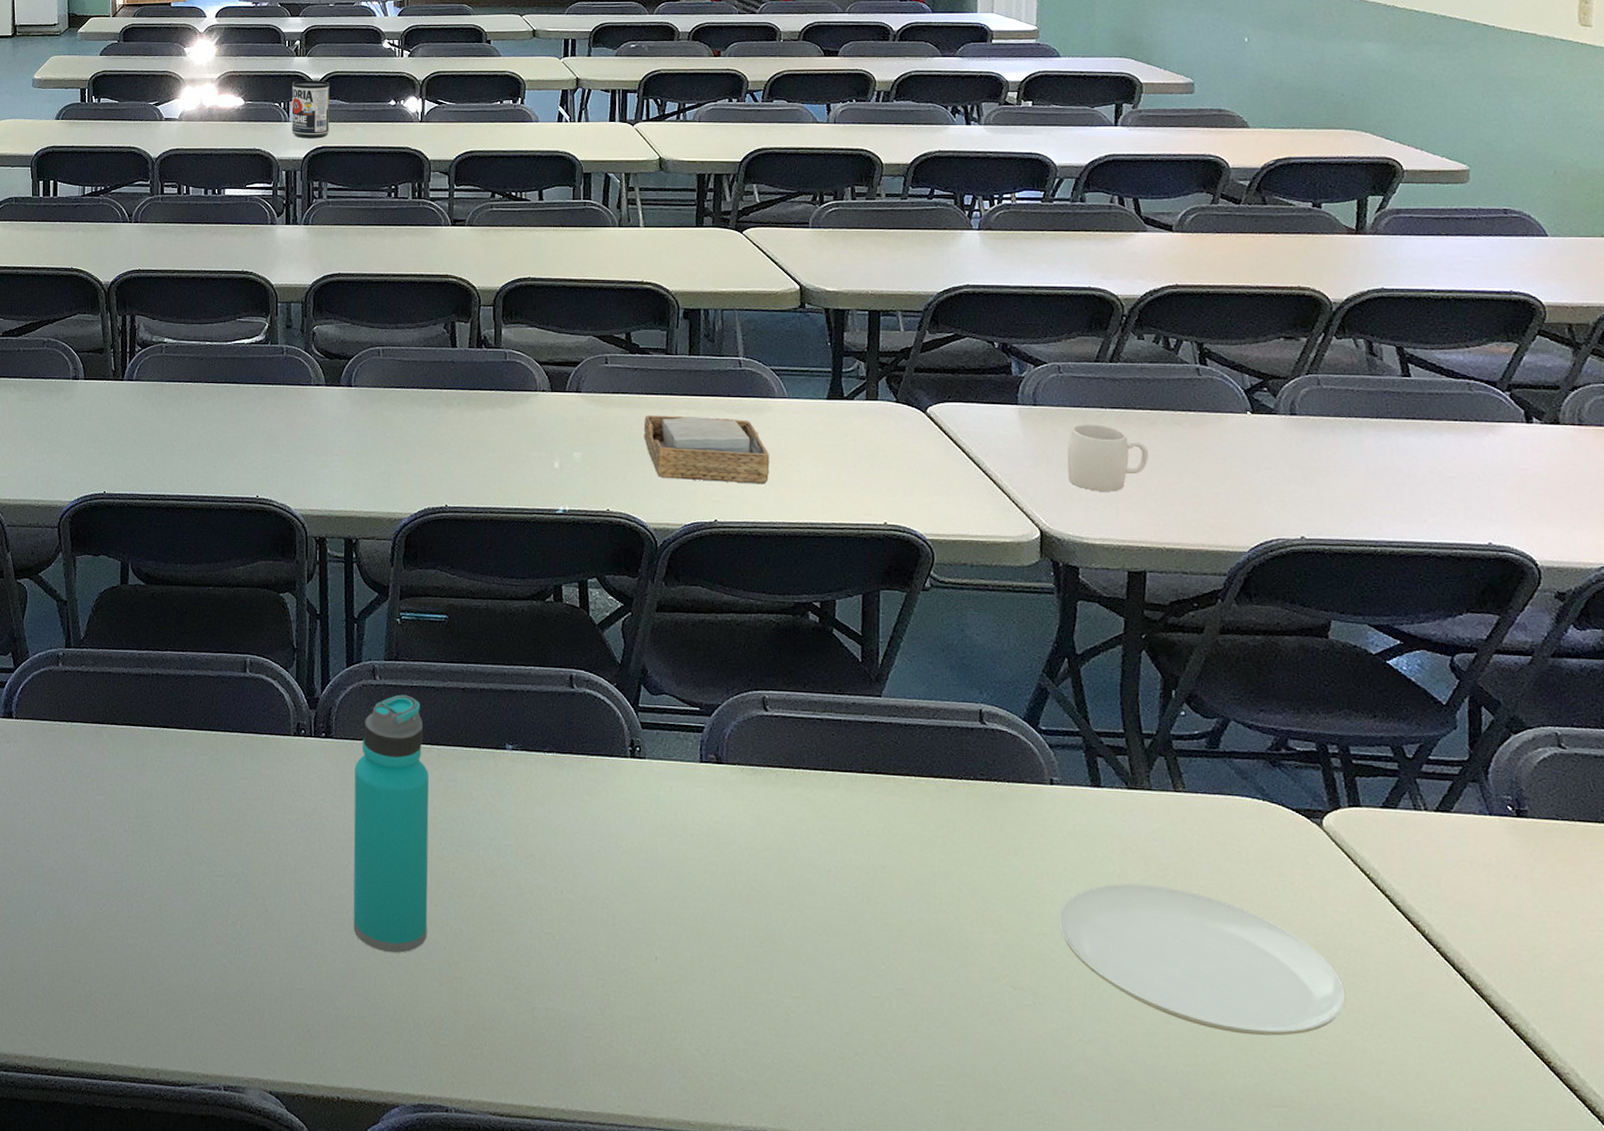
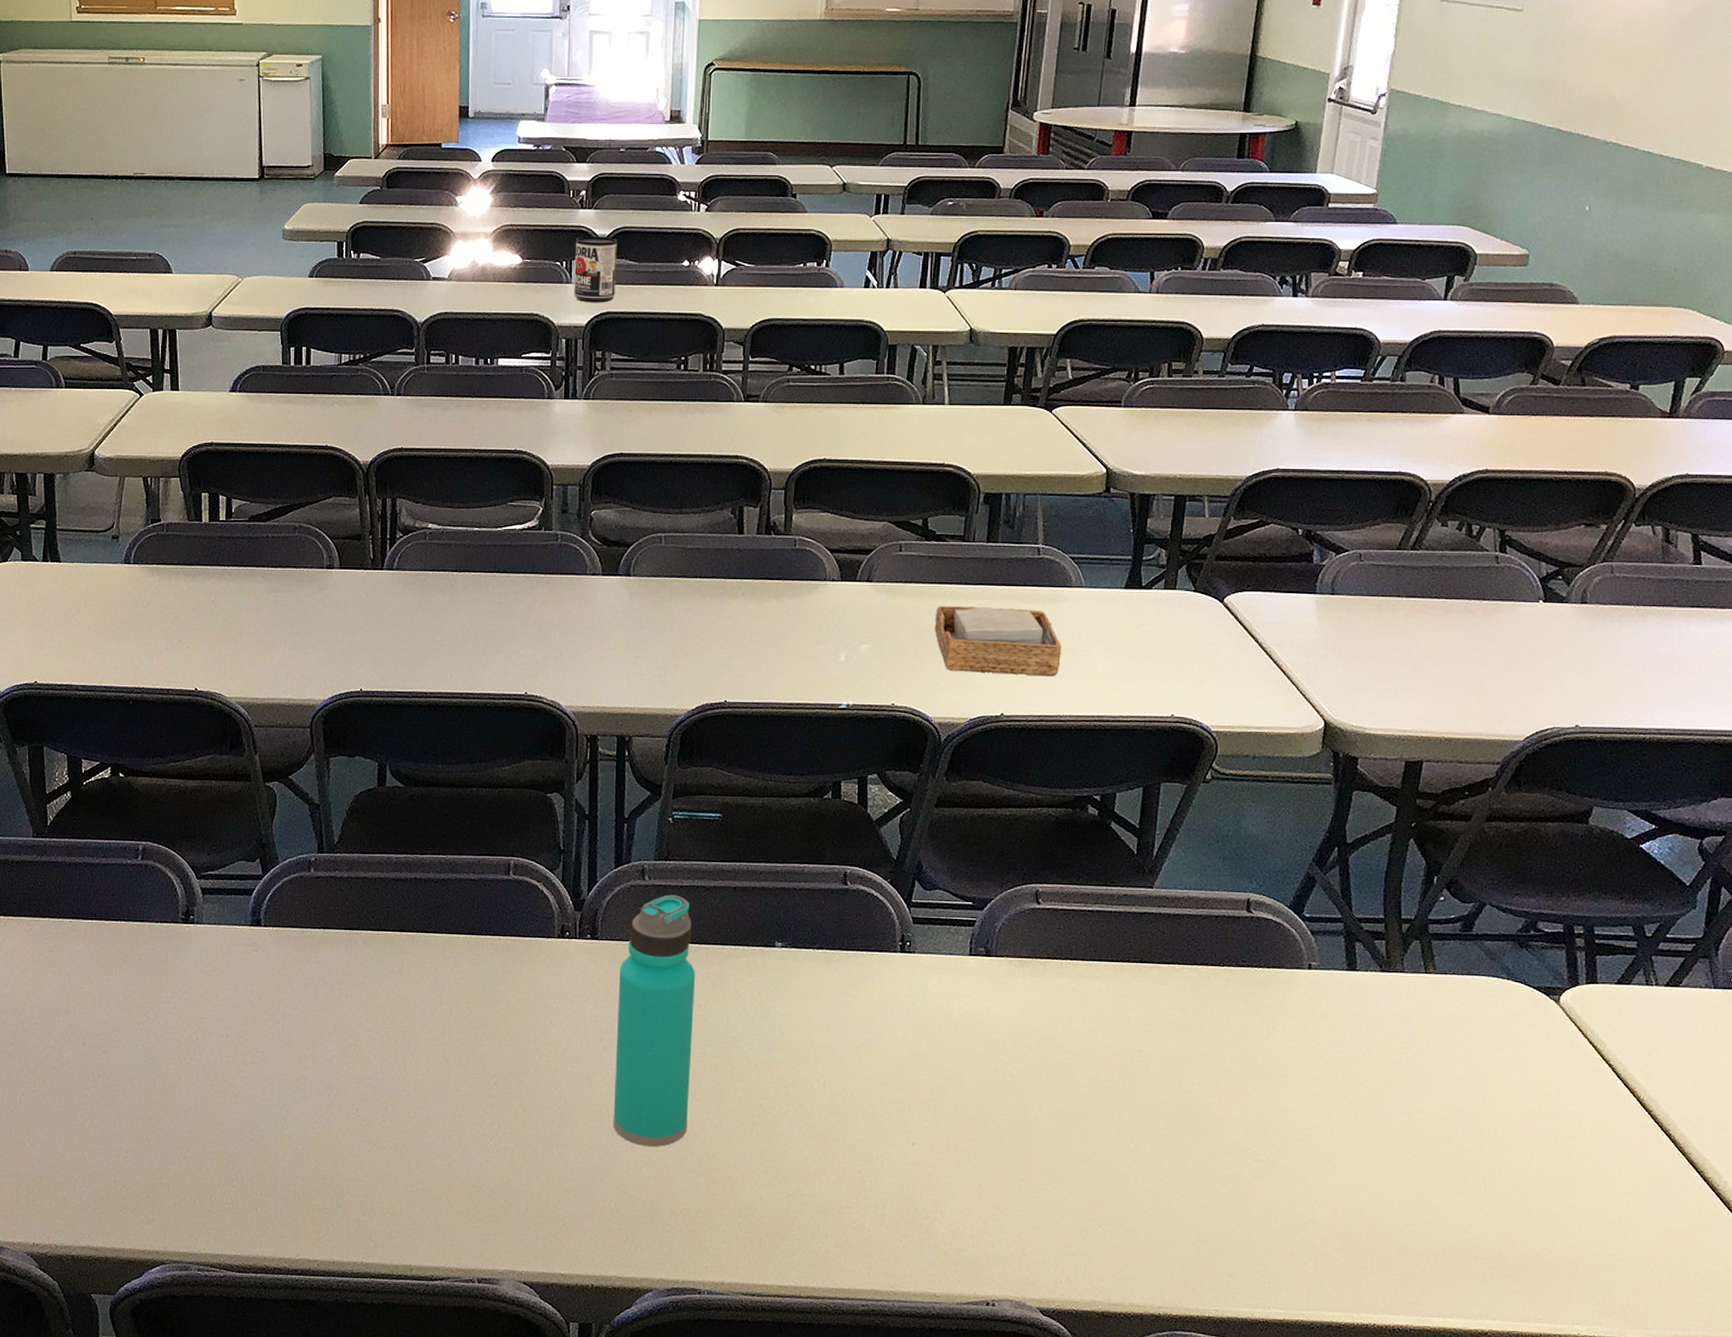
plate: present [1058,883,1346,1036] -> none [1302,1060,1561,1196]
mug: present [1067,424,1148,492] -> none [1357,613,1438,682]

